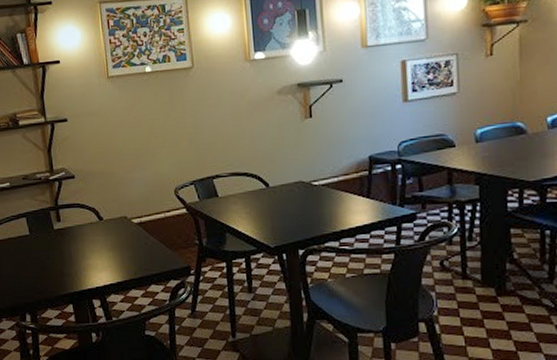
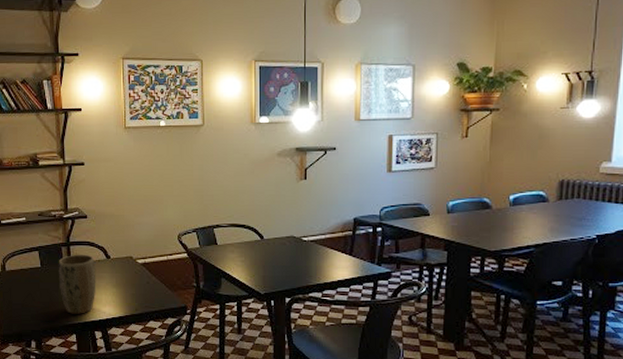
plant pot: none [47,217,91,283] -> present [58,254,96,314]

